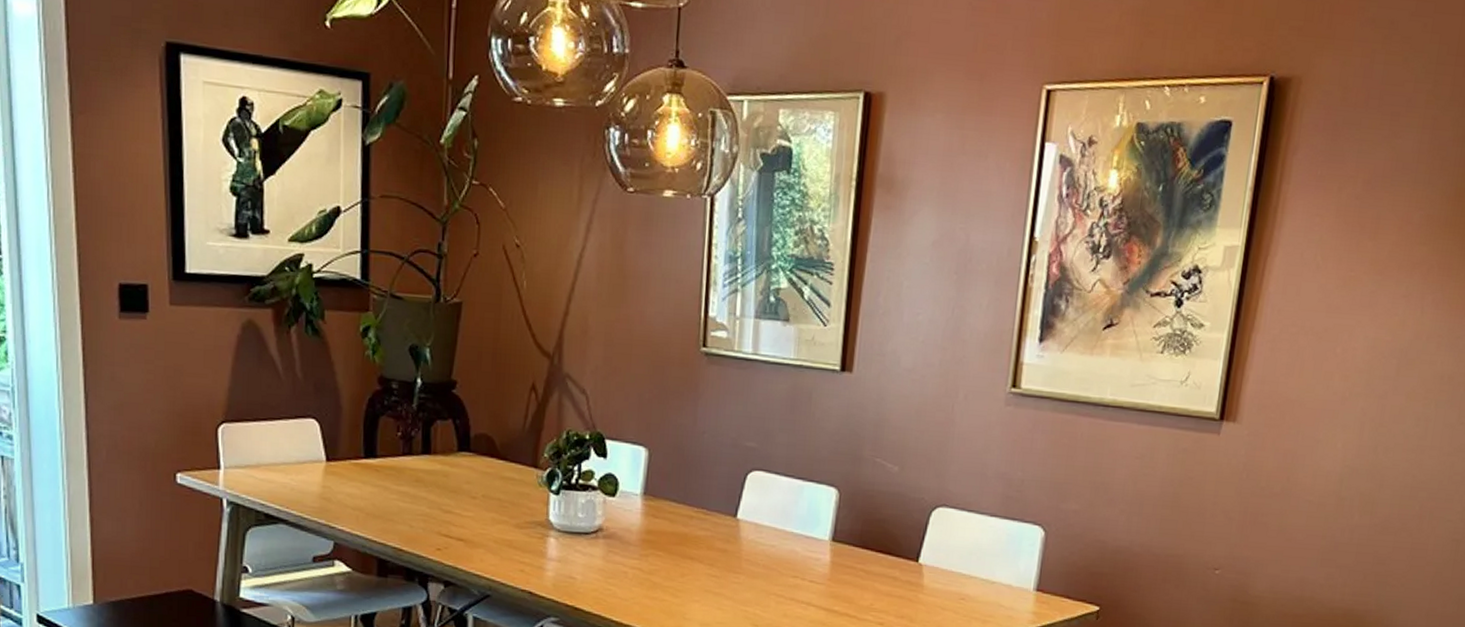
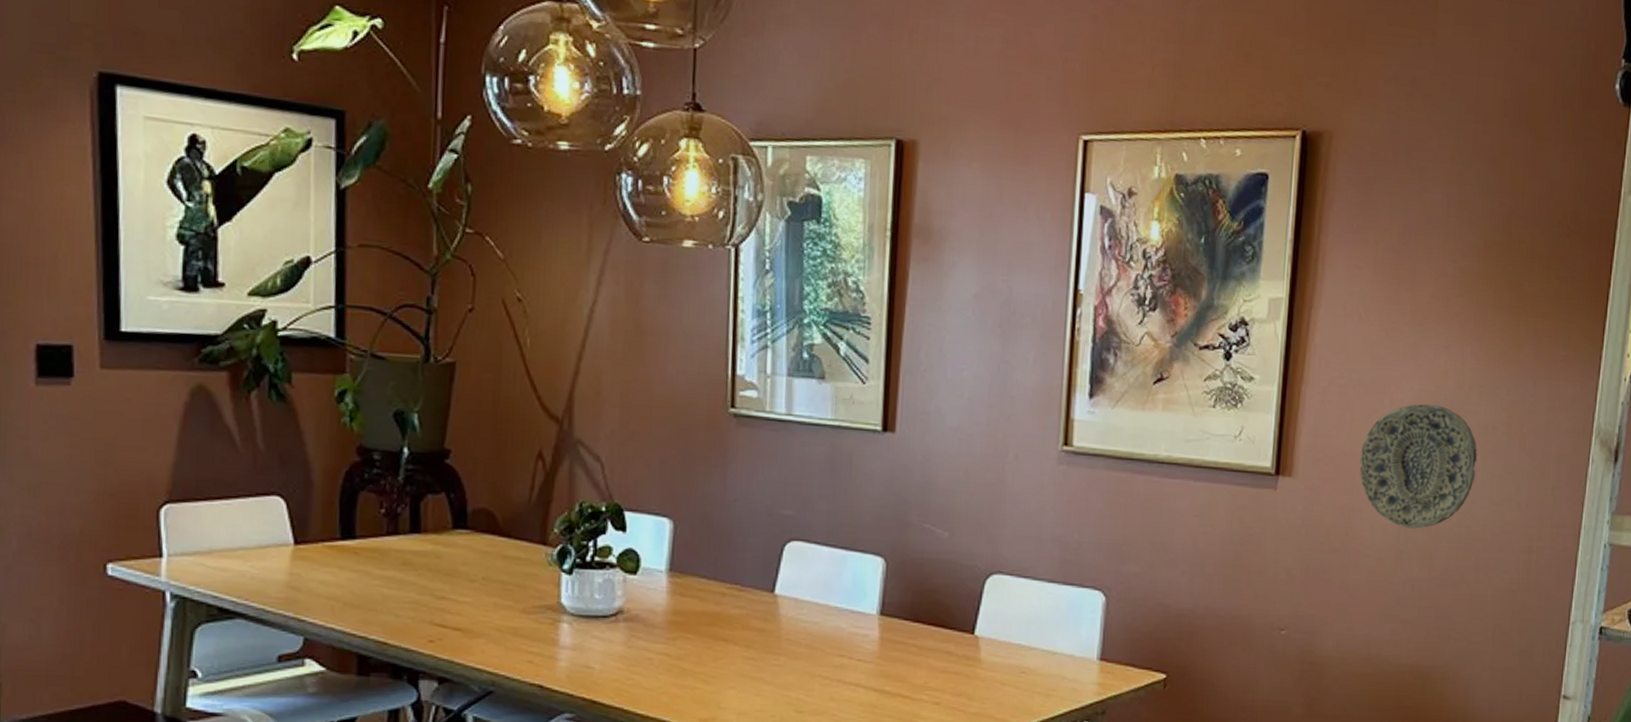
decorative plate: none [1305,353,1431,477] -> present [1359,404,1477,529]

